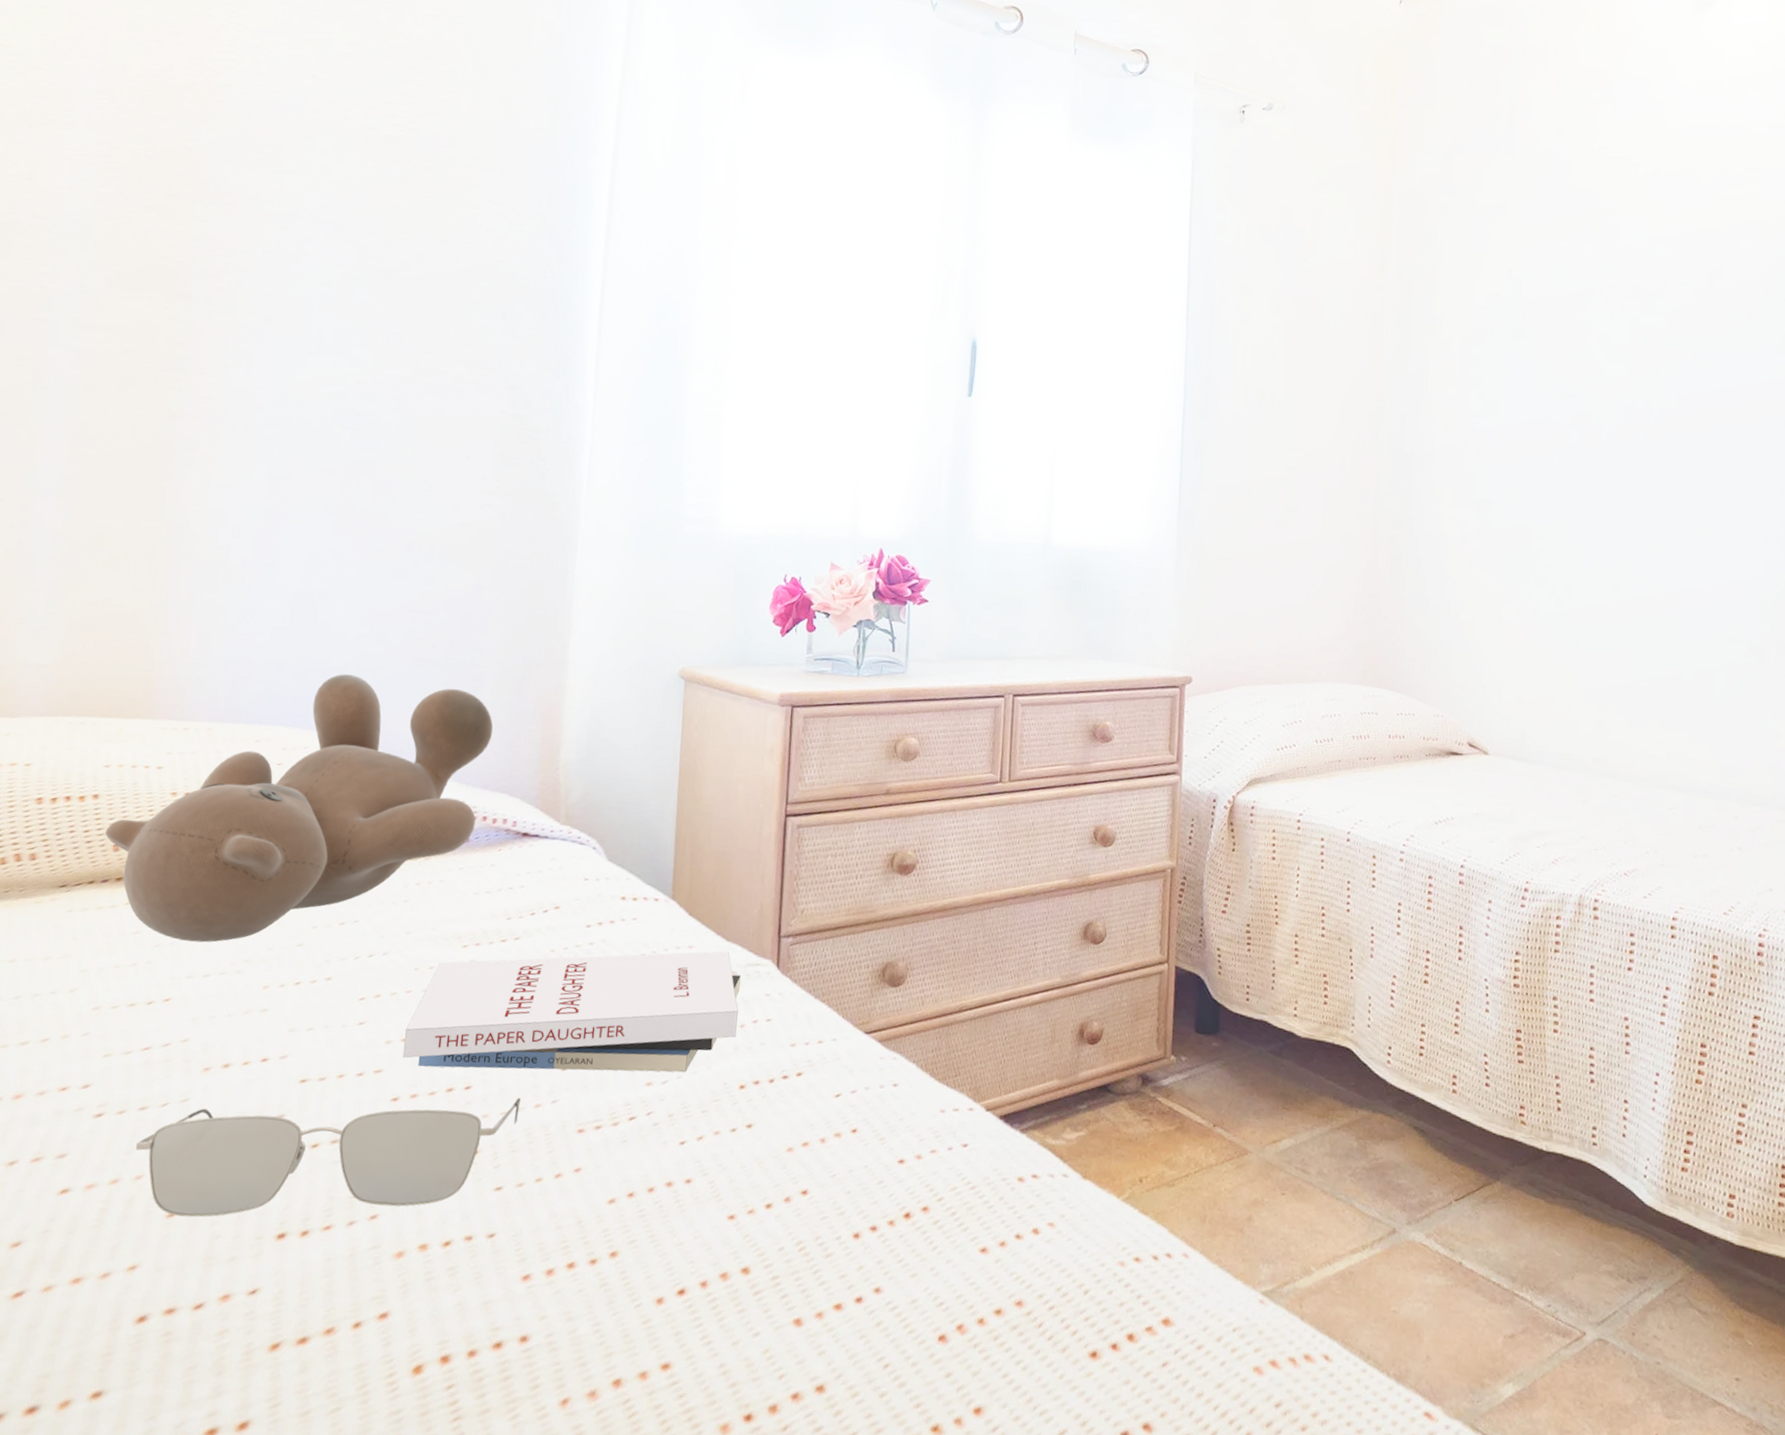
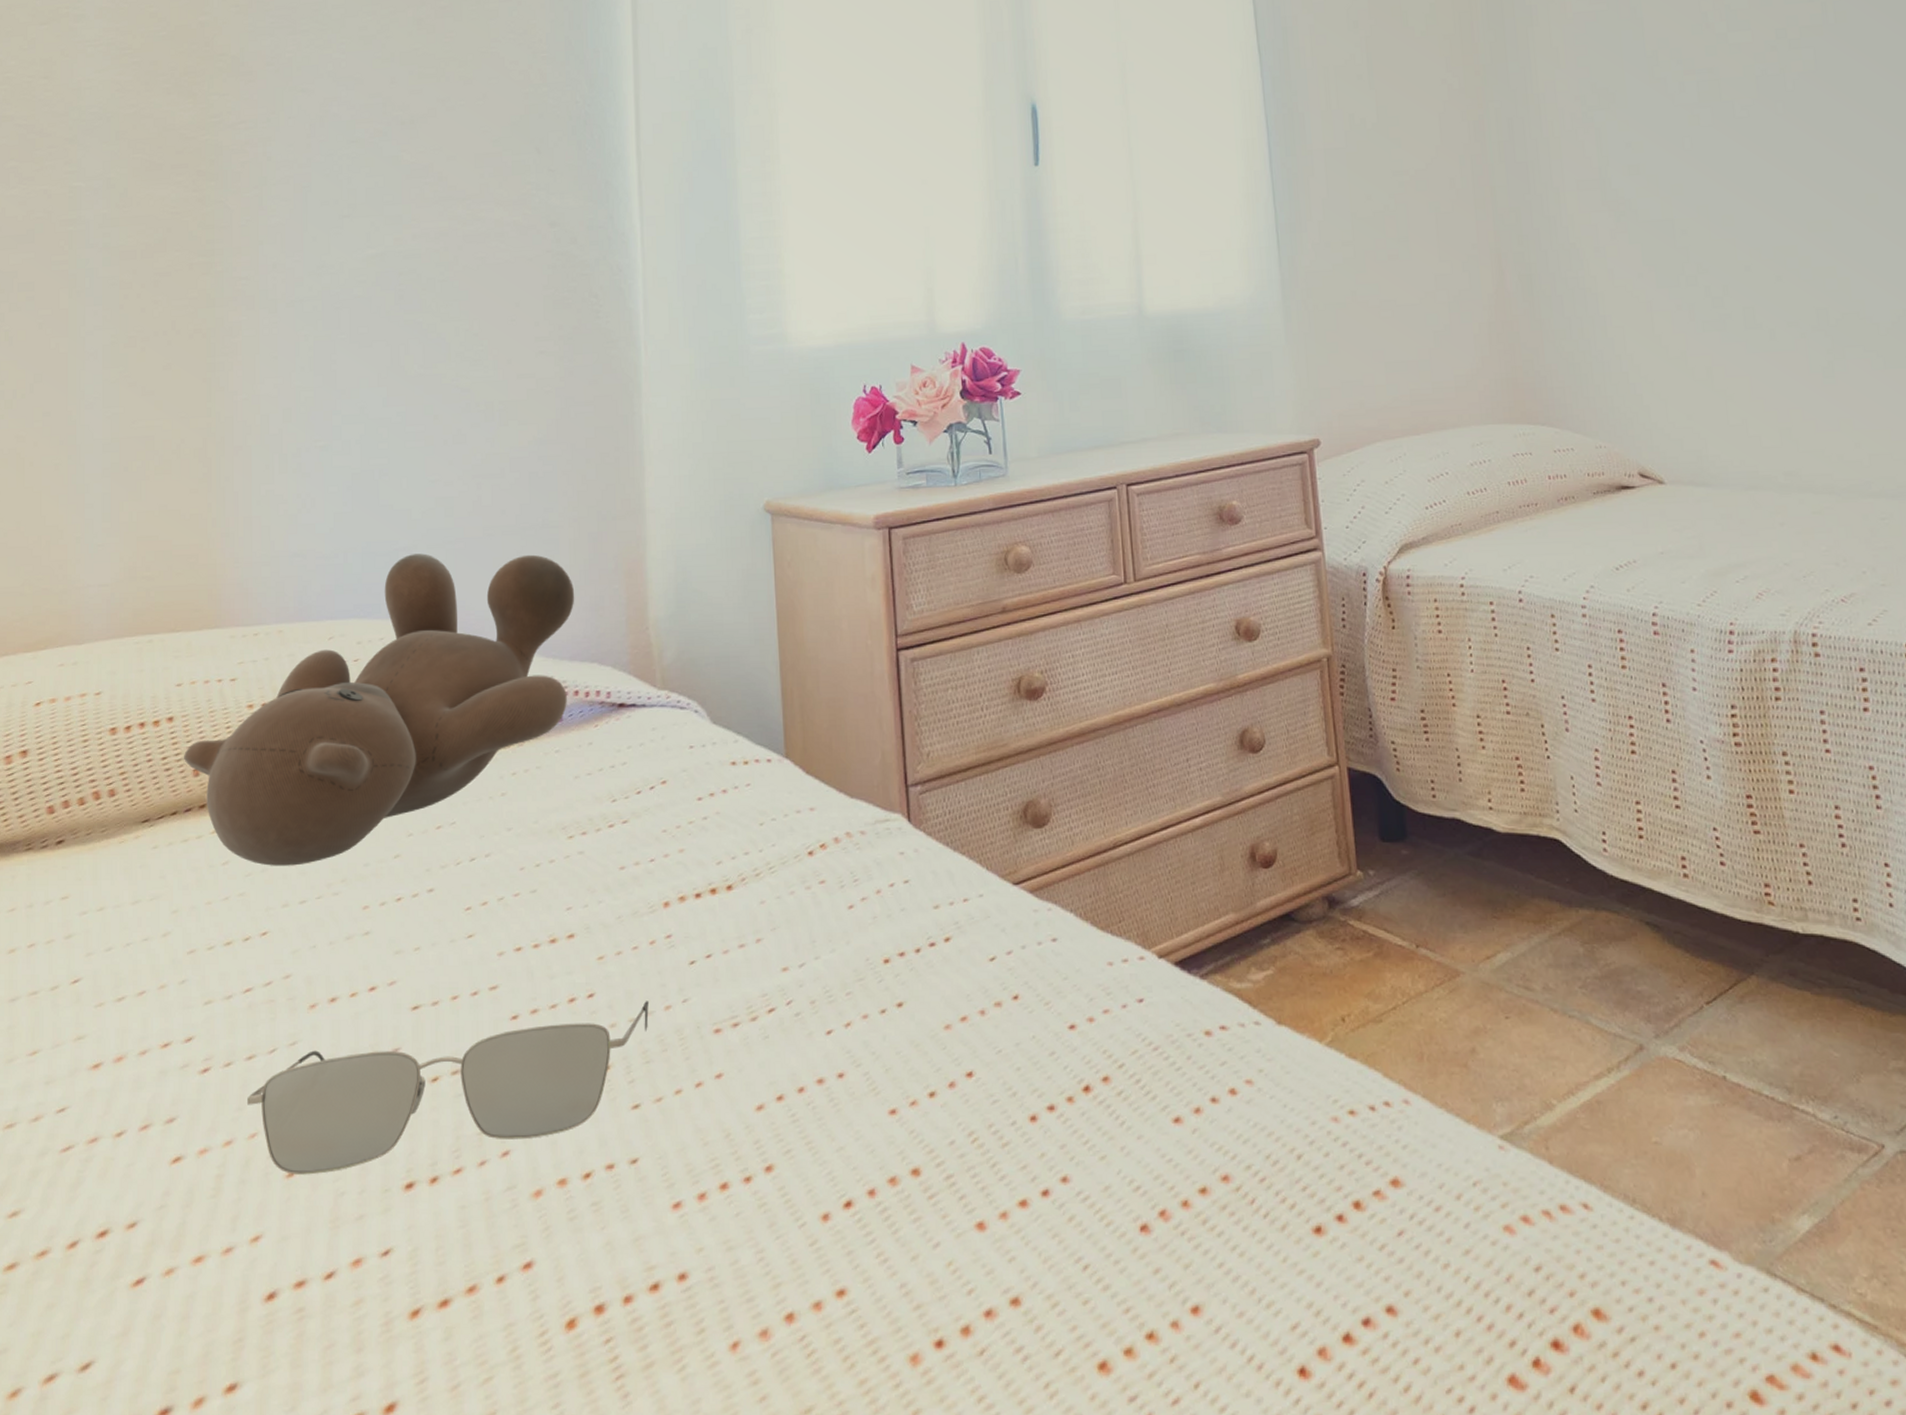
books: present [402,951,742,1073] -> none [517,809,873,978]

